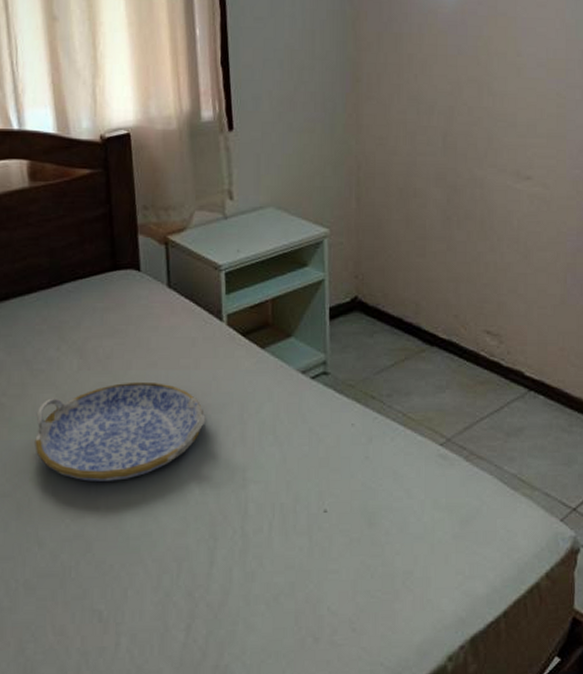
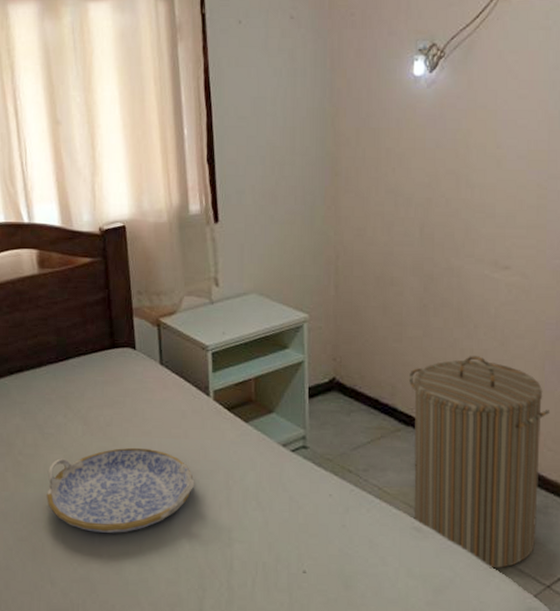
laundry hamper: none [433,270,572,494] -> present [409,356,549,569]

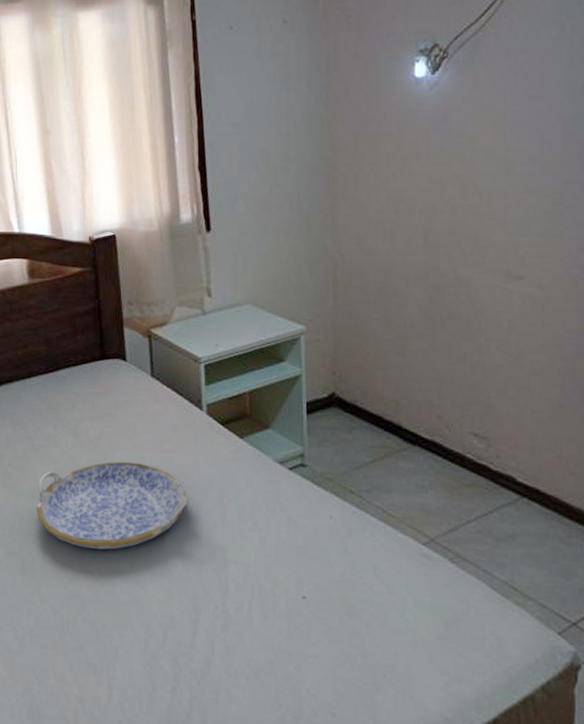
laundry hamper: present [409,356,549,569] -> none [415,371,571,602]

